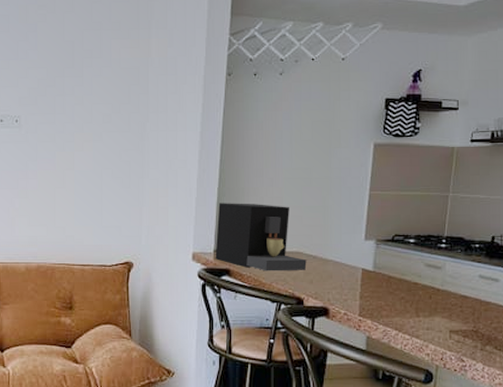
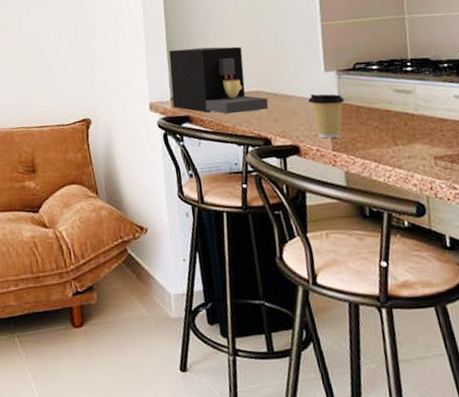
coffee cup: none [345,261,378,304] -> present [308,94,344,139]

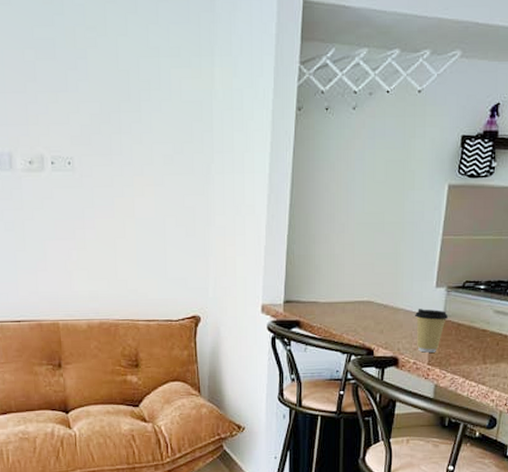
coffee maker: present [168,46,269,115] -> none [285,250,378,322]

